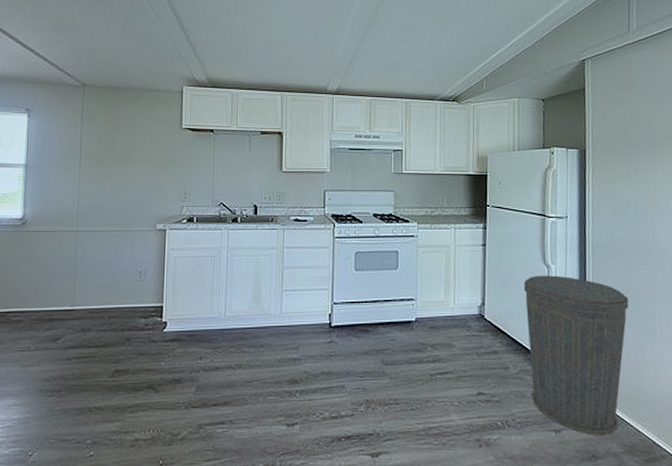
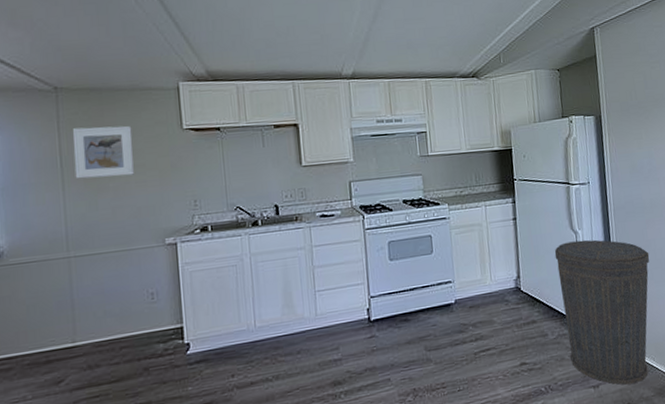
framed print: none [90,120,140,165] -> present [72,125,134,179]

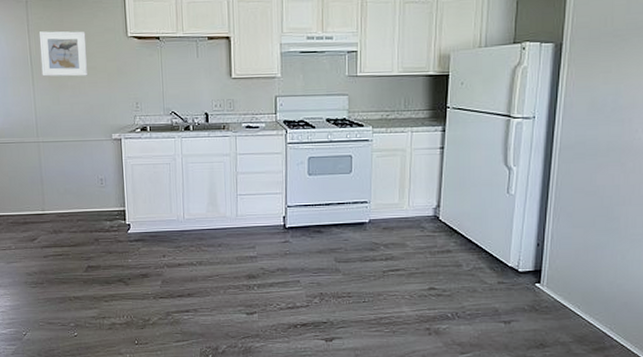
trash can: present [554,239,650,385] -> none [482,177,595,327]

